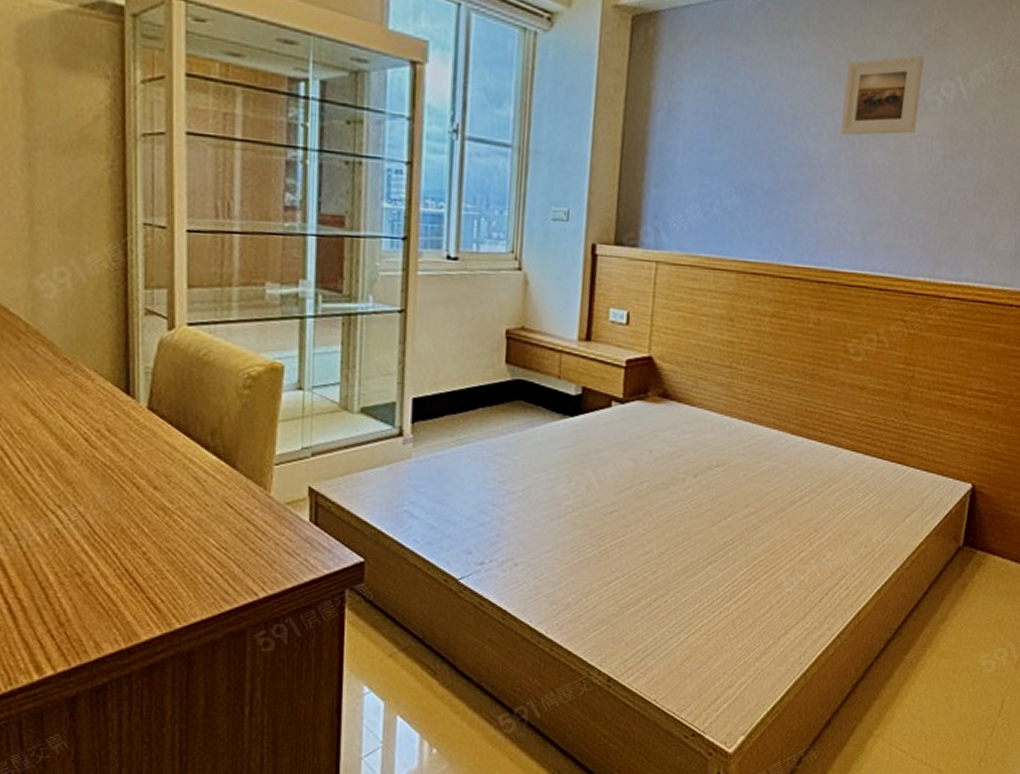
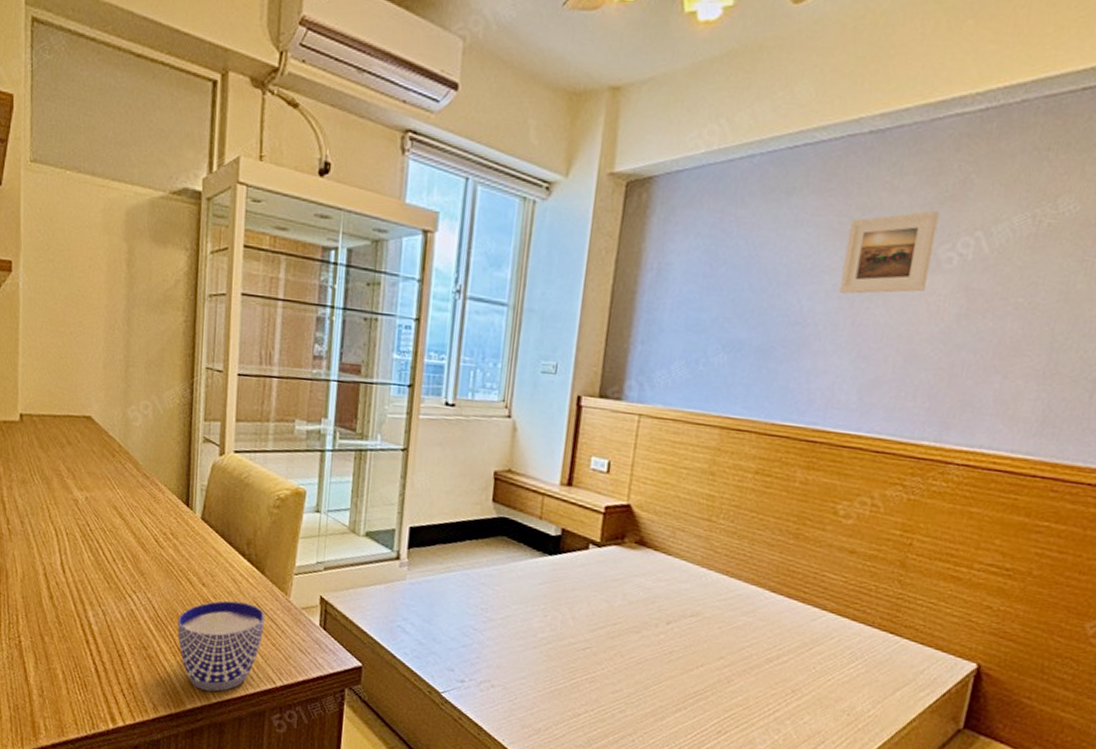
cup: none [123,504,240,616] -> present [177,600,265,692]

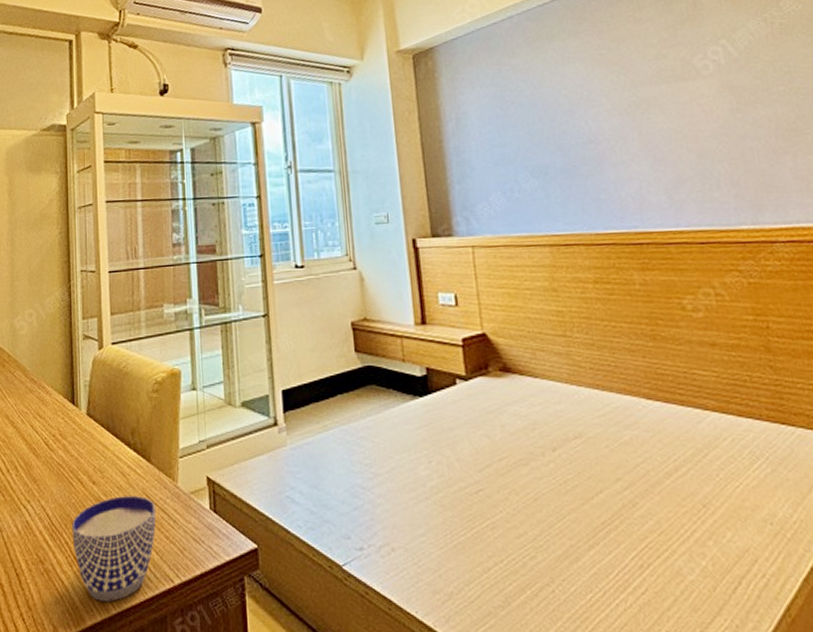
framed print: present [839,210,940,294] -> none [610,30,693,110]

